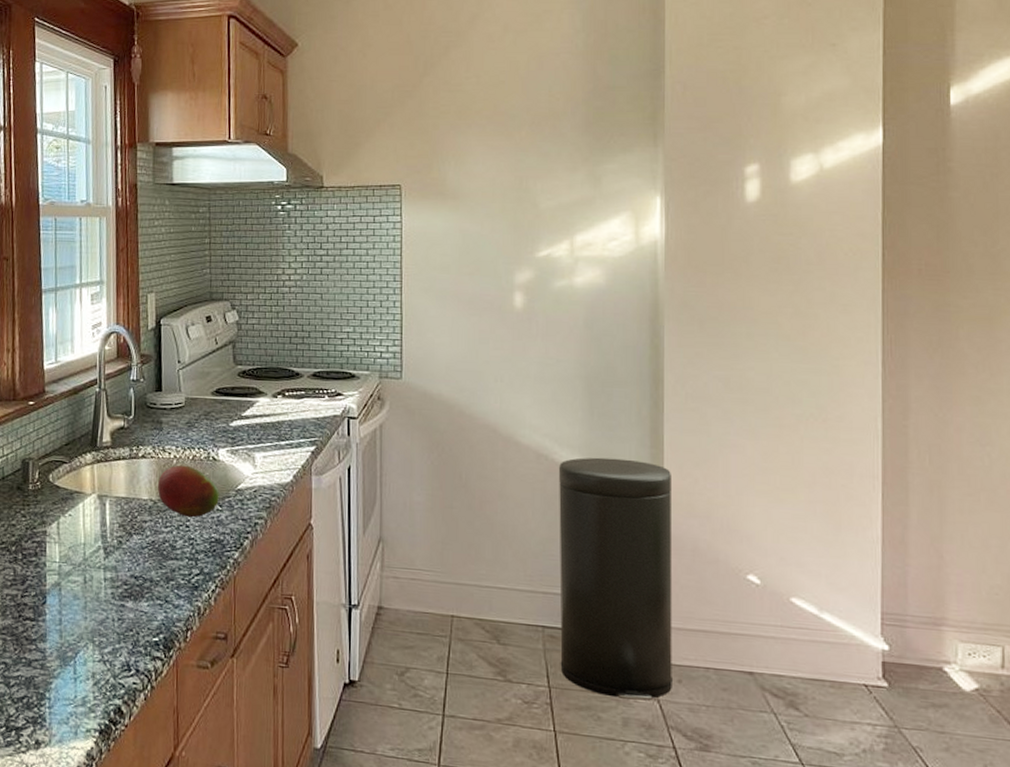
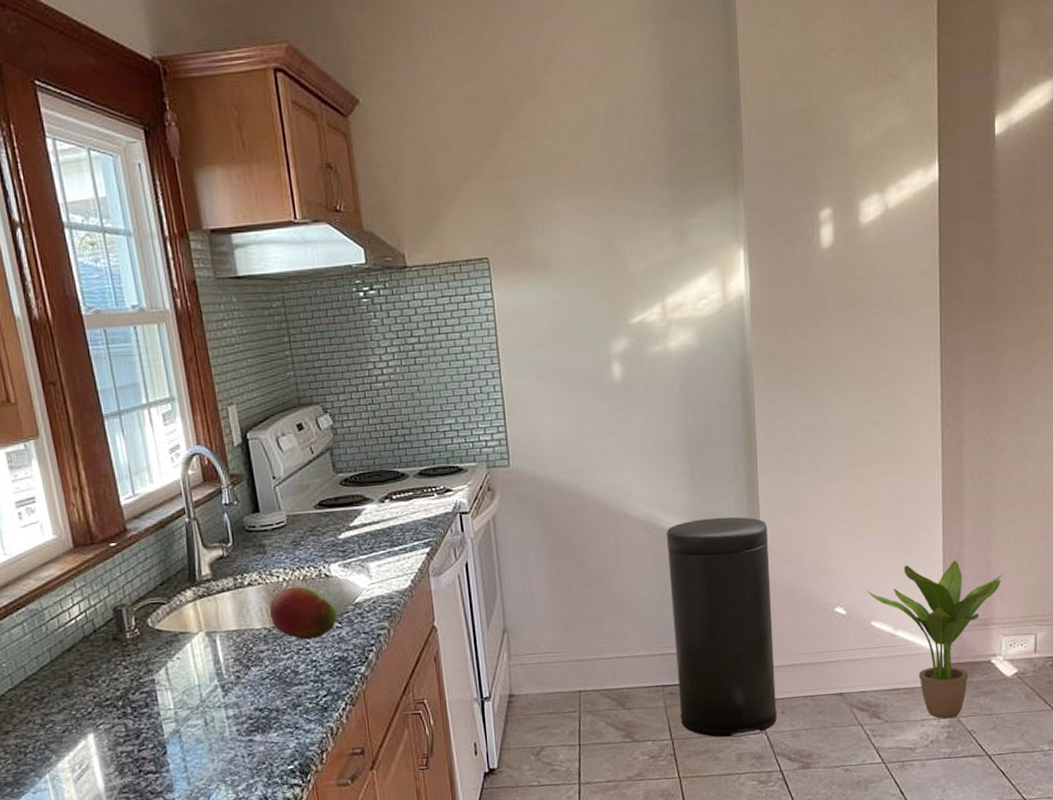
potted plant: none [788,541,960,728] -> present [868,561,1003,719]

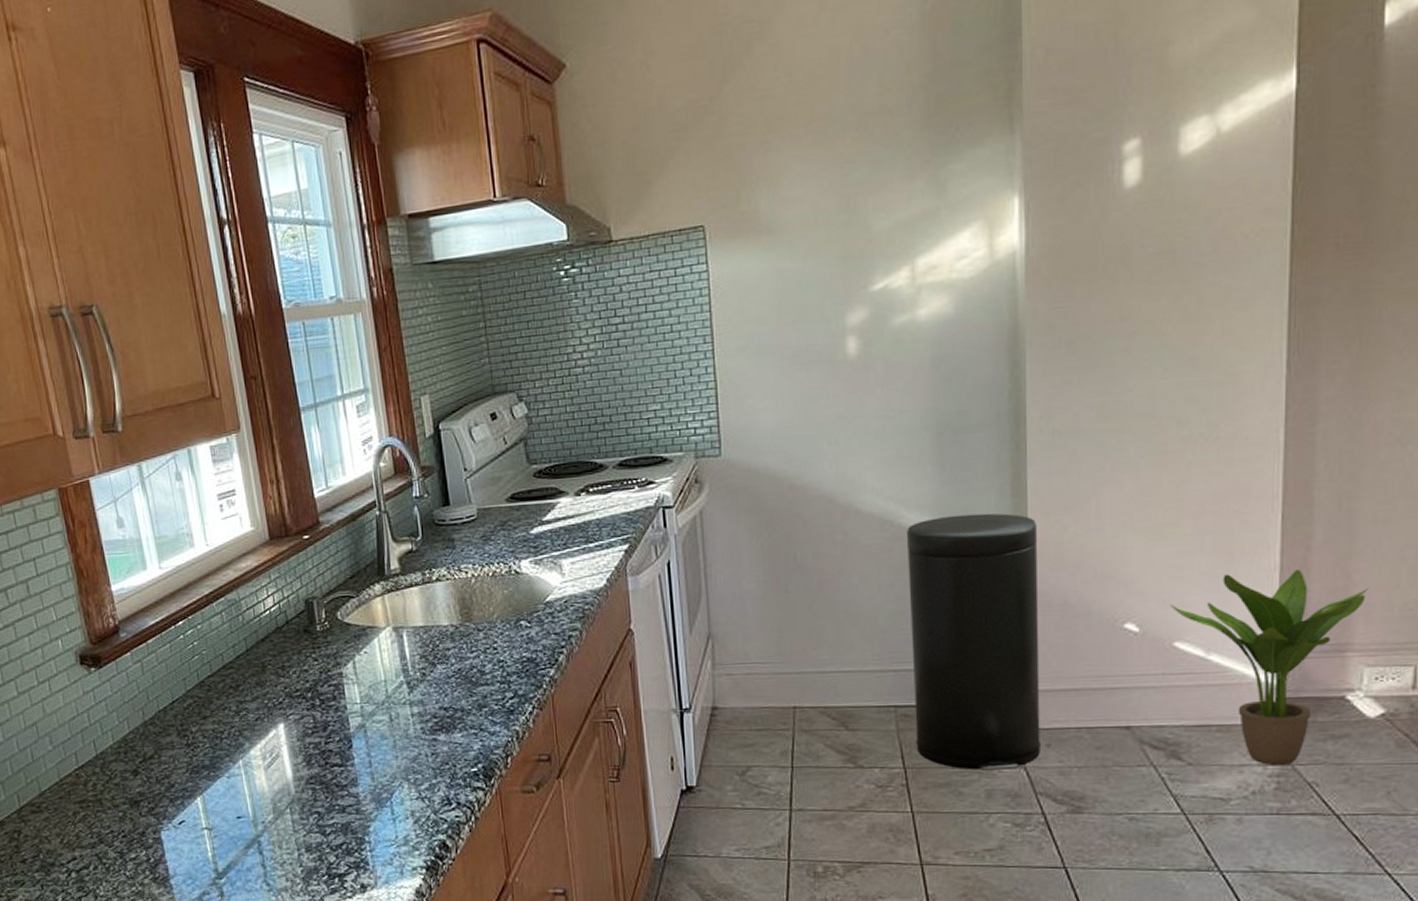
fruit: present [269,586,338,640] -> none [456,583,527,639]

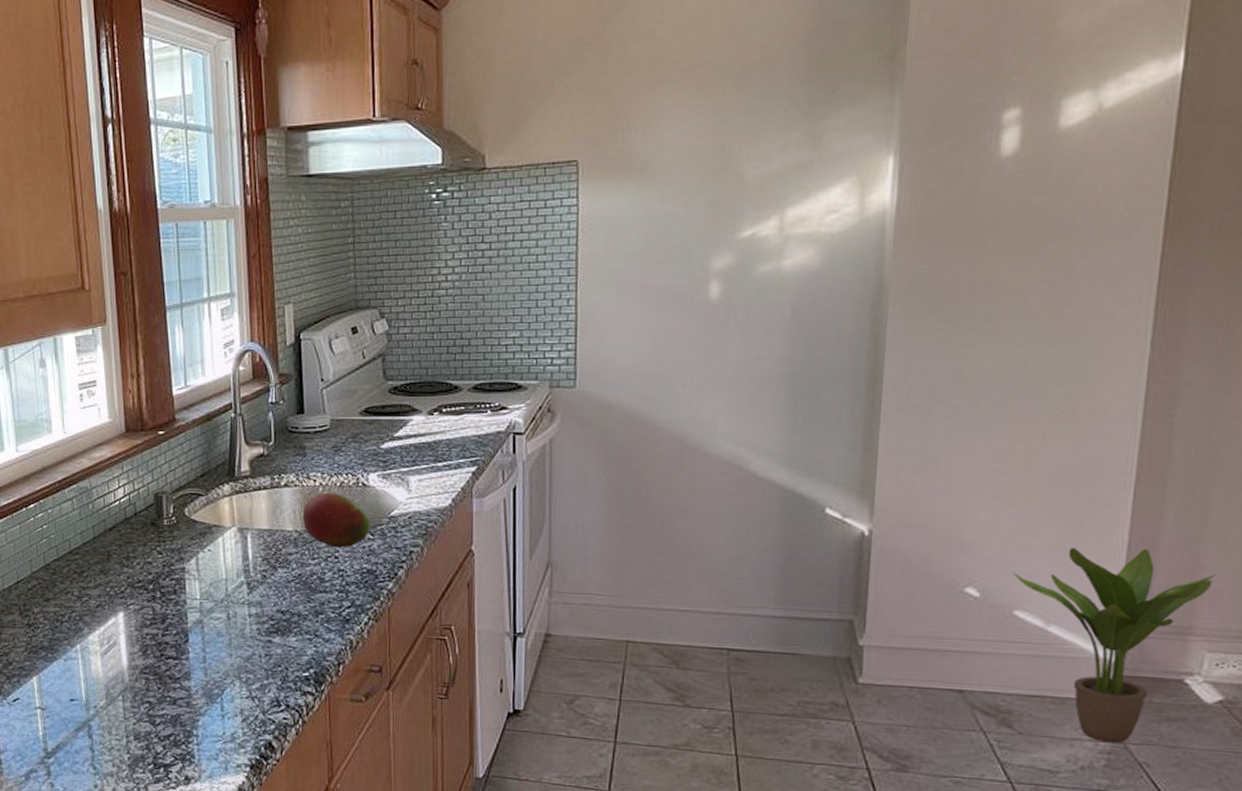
fruit: none [456,583,527,639] -> present [302,492,370,548]
pedal bin: present [906,513,1040,772] -> none [745,465,885,723]

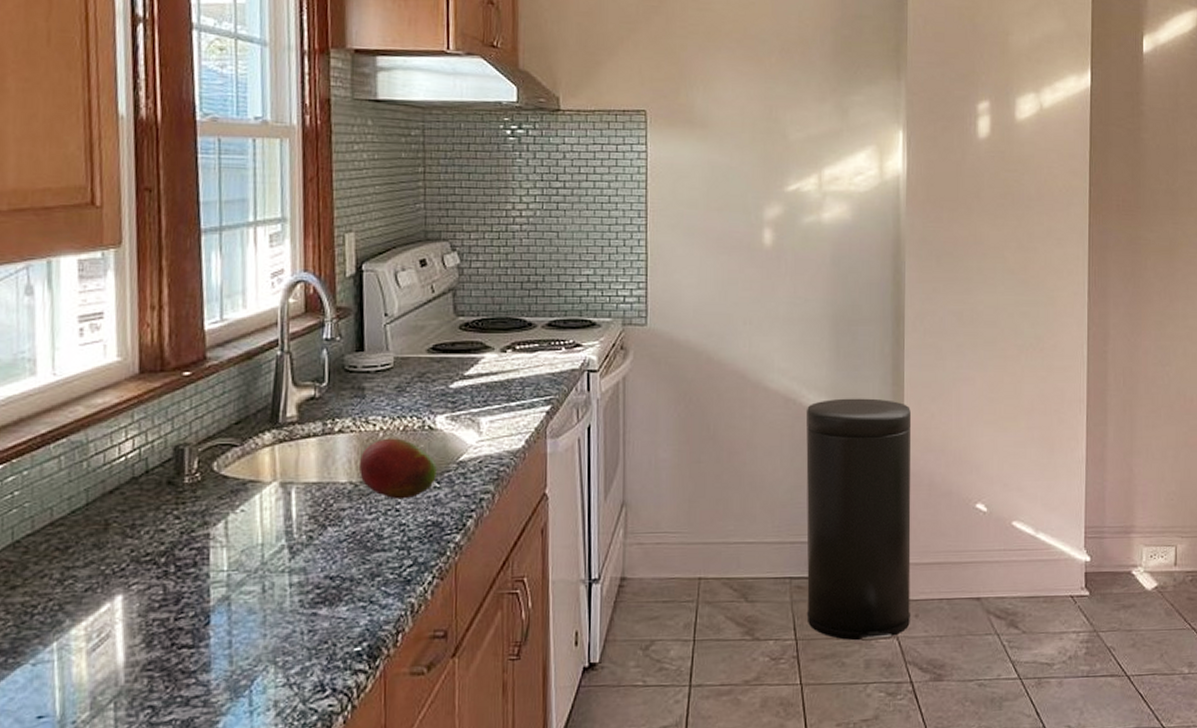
pedal bin: none [745,465,885,723] -> present [806,398,911,642]
potted plant: present [1013,547,1218,744] -> none [1010,463,1145,633]

